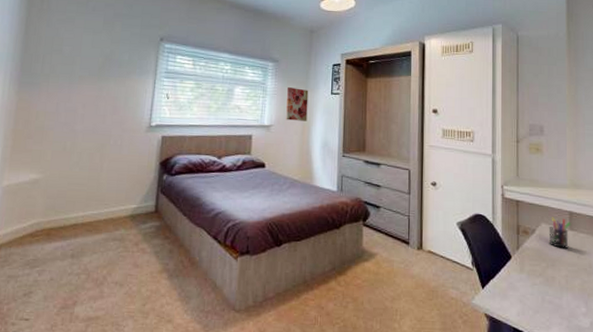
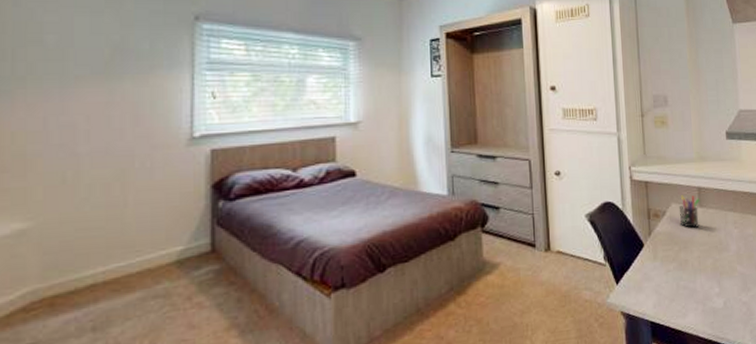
wall art: present [286,87,309,121] -> none [376,72,404,114]

